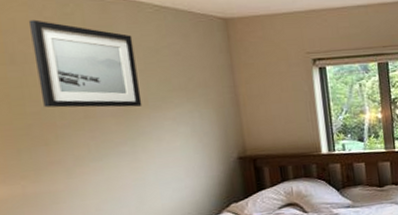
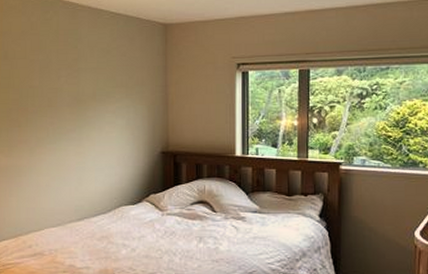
wall art: present [28,19,143,108] -> none [20,24,92,99]

